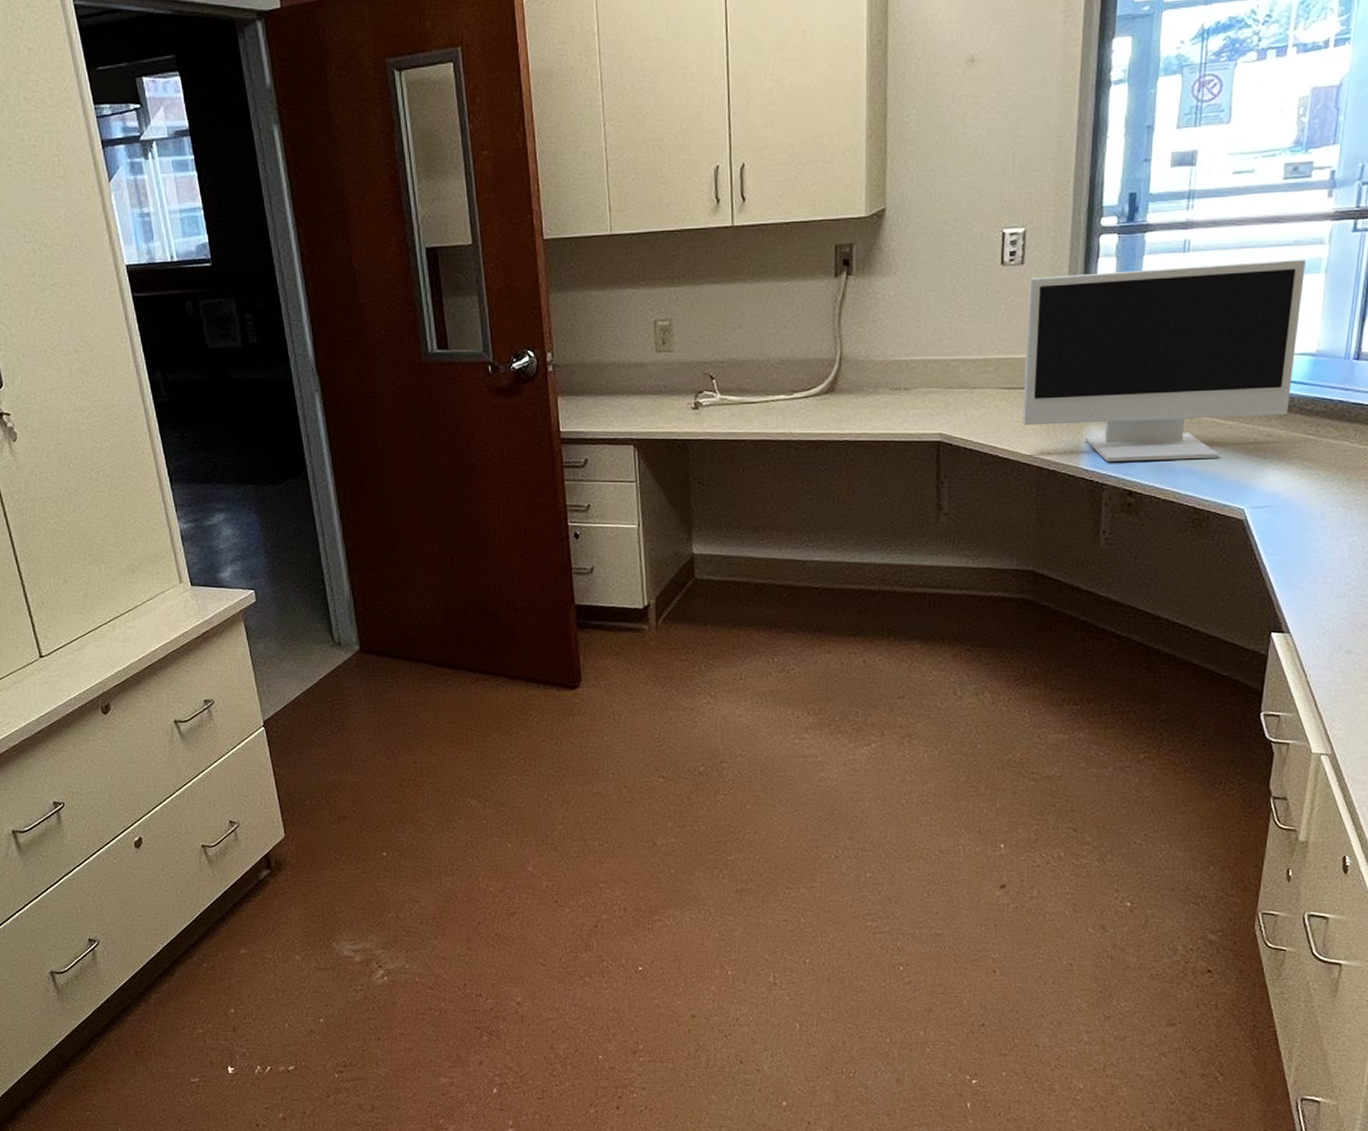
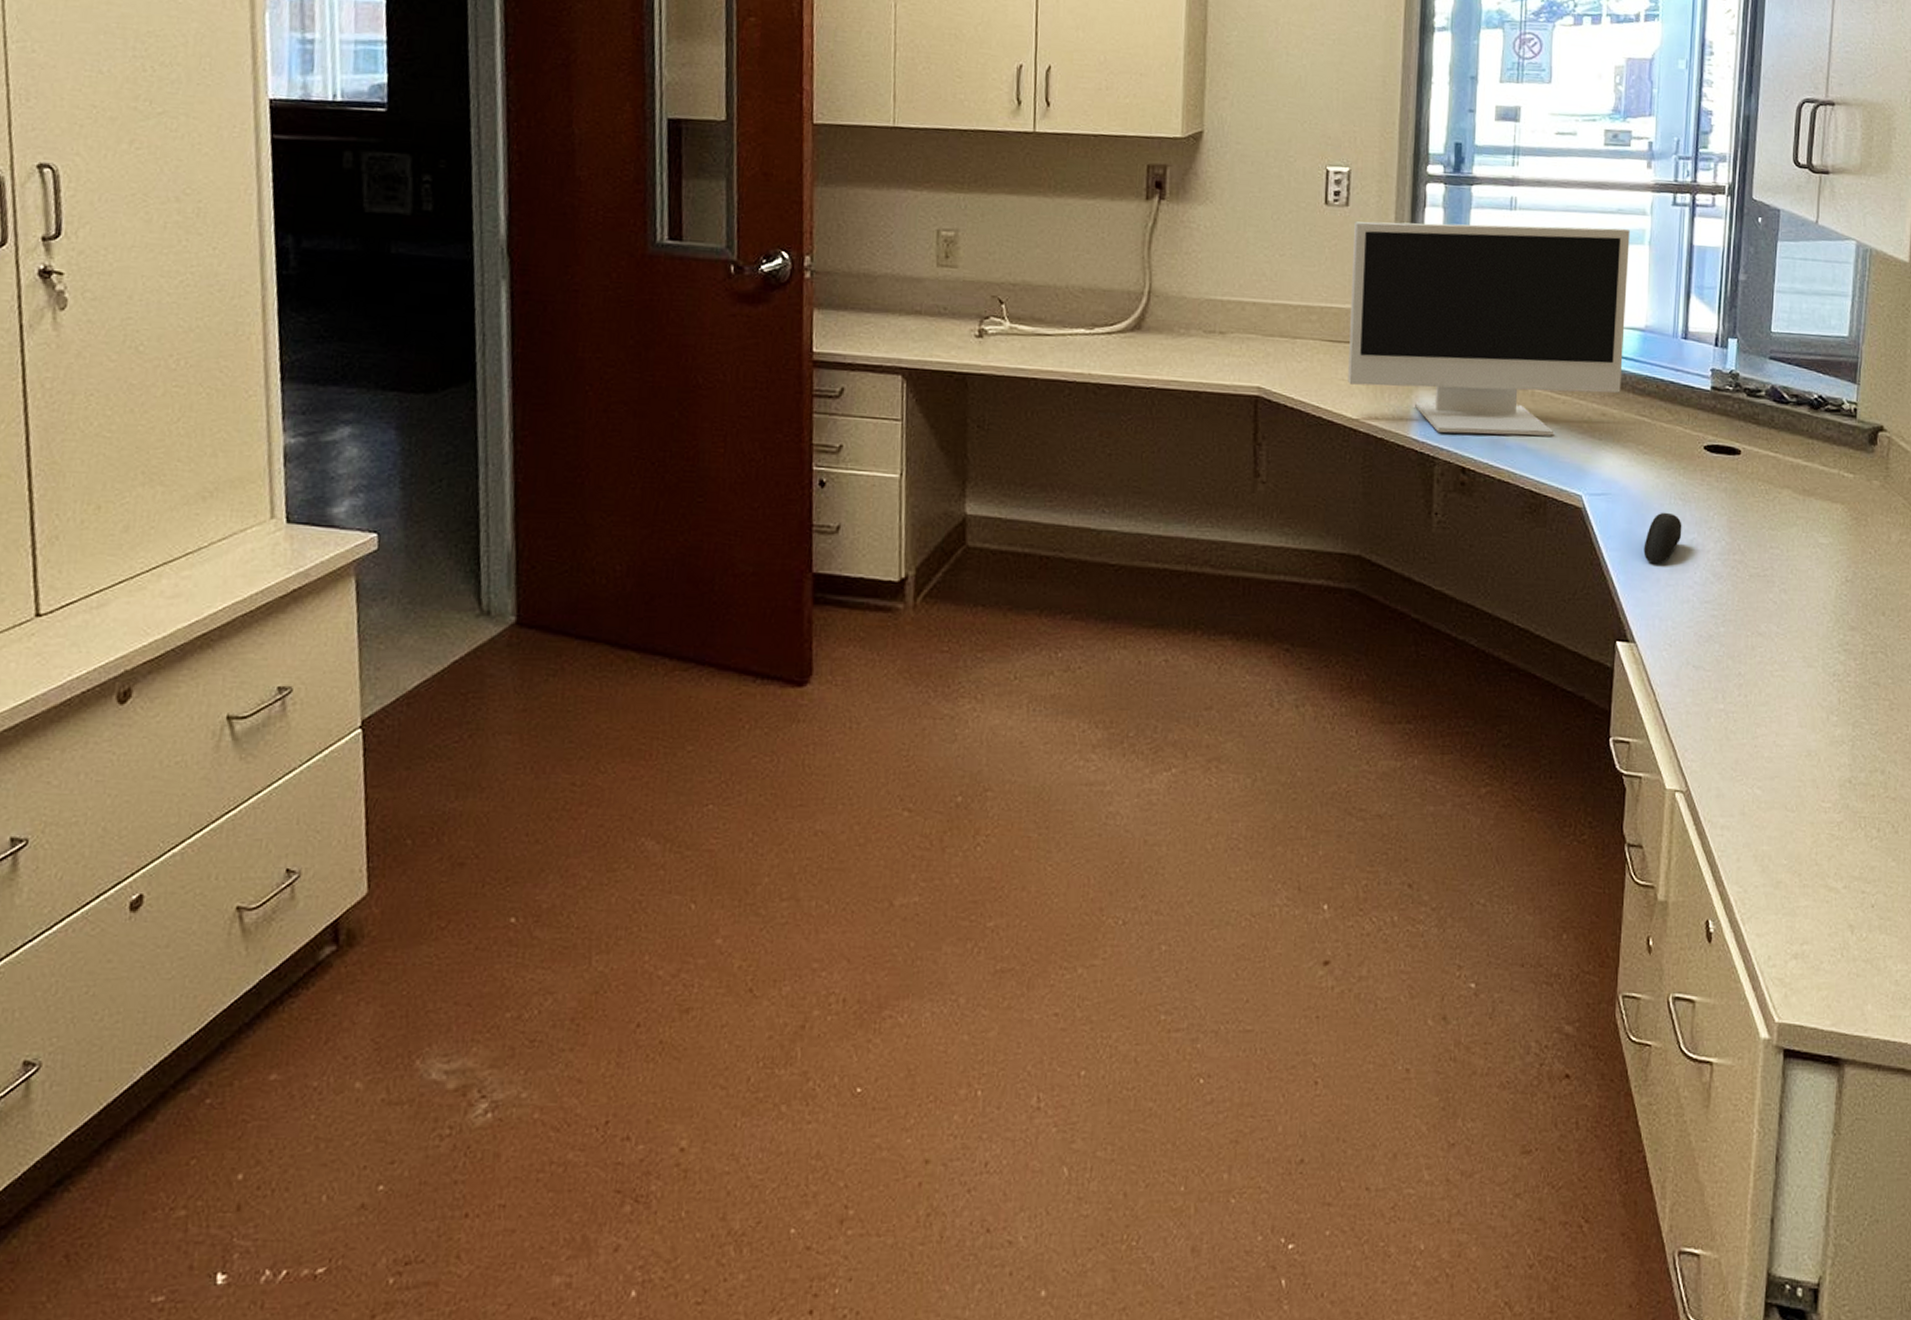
computer mouse: none [1302,519,1343,565] -> present [1643,512,1682,564]

